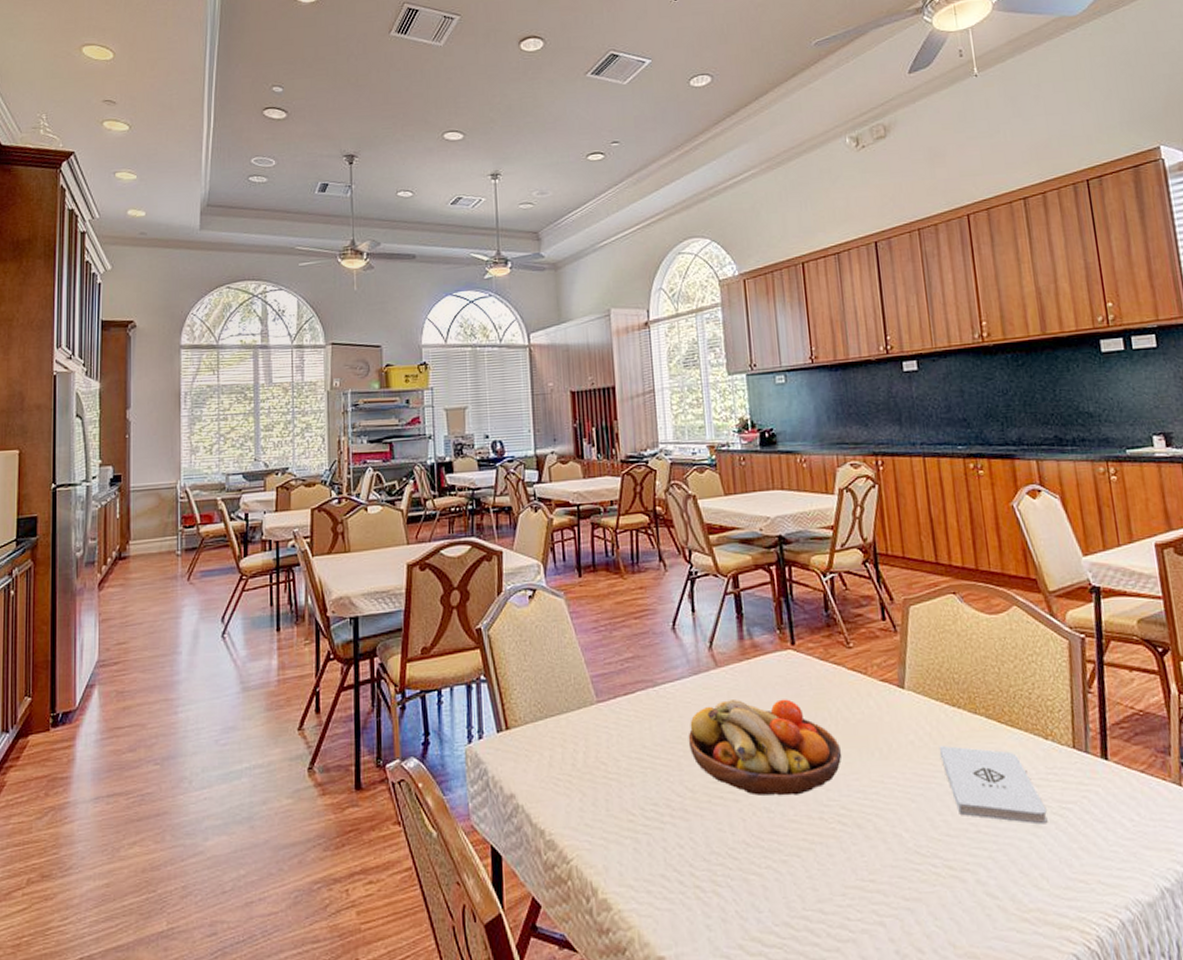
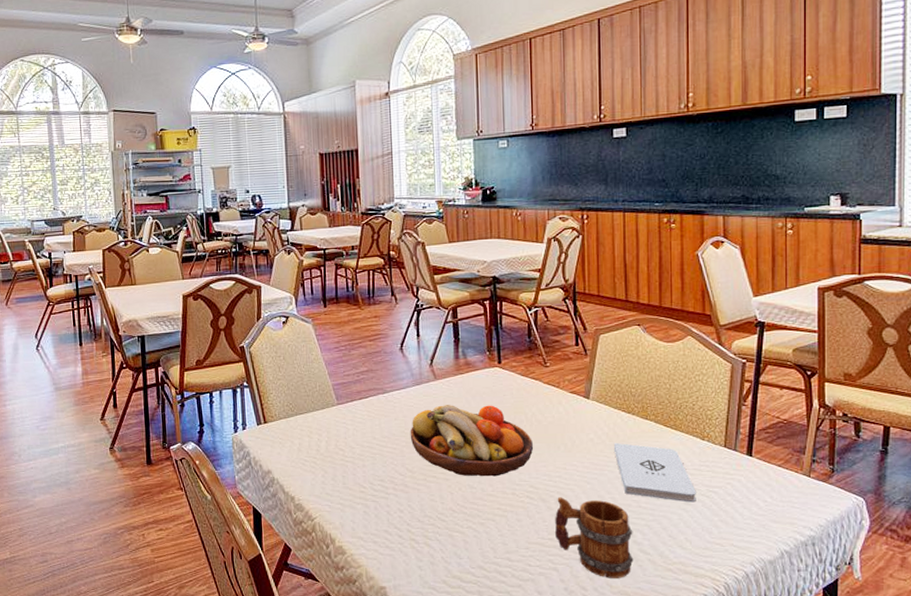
mug: none [875,821,980,935] -> present [554,497,634,578]

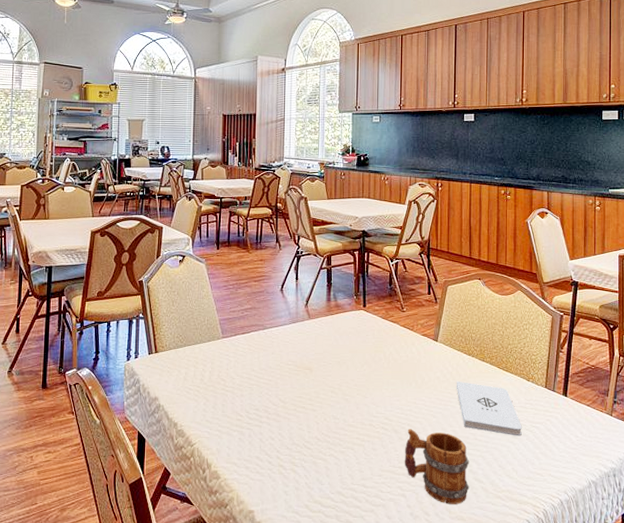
fruit bowl: present [410,405,534,477] -> none [284,342,390,409]

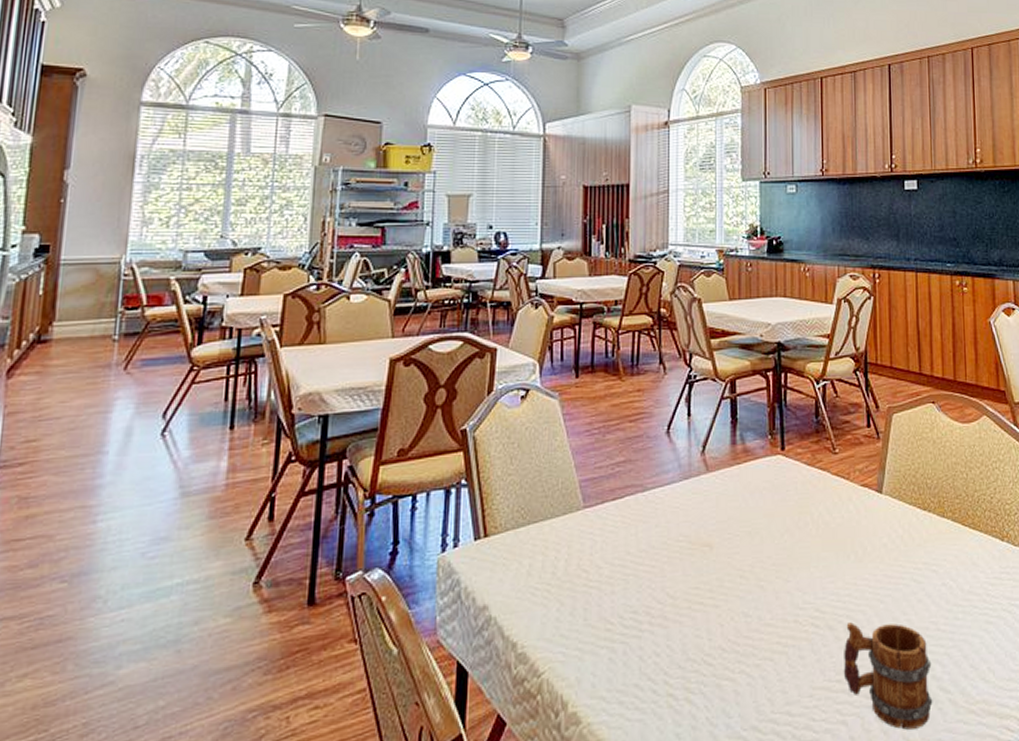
notepad: present [456,382,522,436] -> none [908,548,998,621]

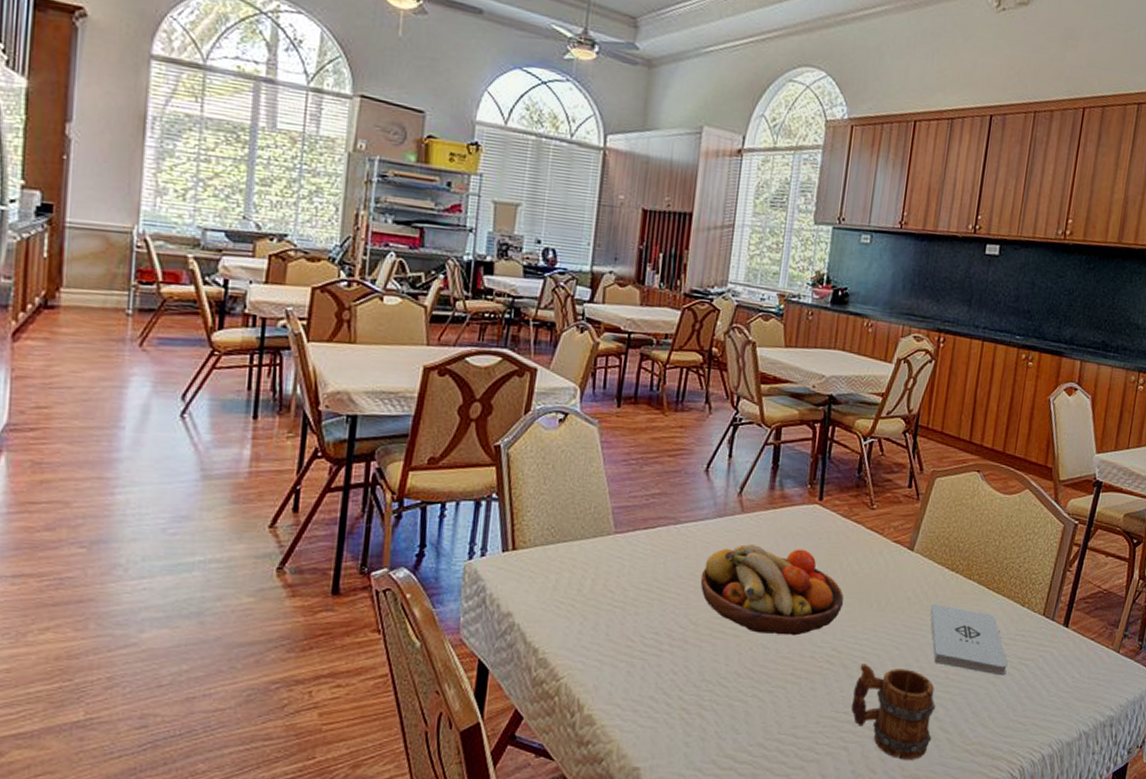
fruit bowl: none [673,503,820,601] -> present [700,544,844,636]
notepad: none [908,548,998,621] -> present [930,604,1008,676]

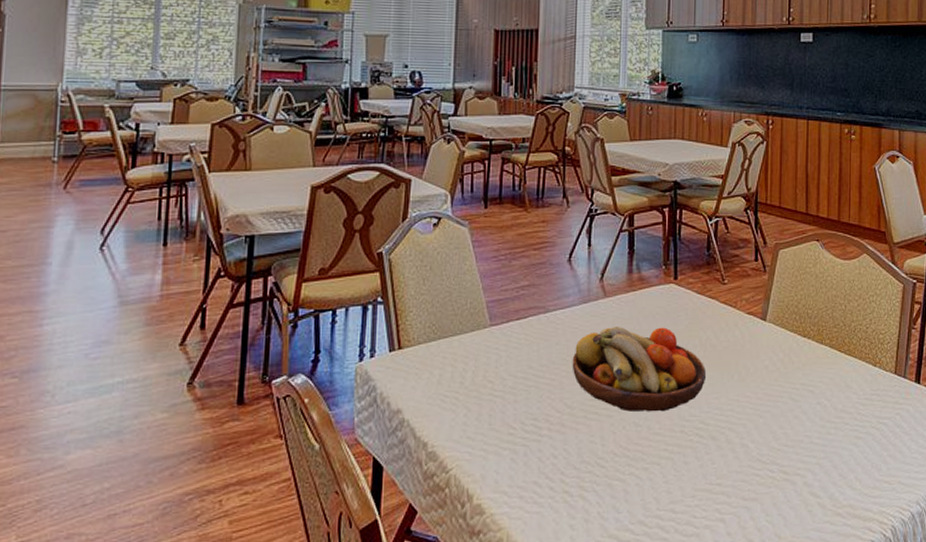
mug: present [851,663,936,760] -> none [723,434,804,528]
notepad: present [930,604,1008,676] -> none [788,370,867,437]

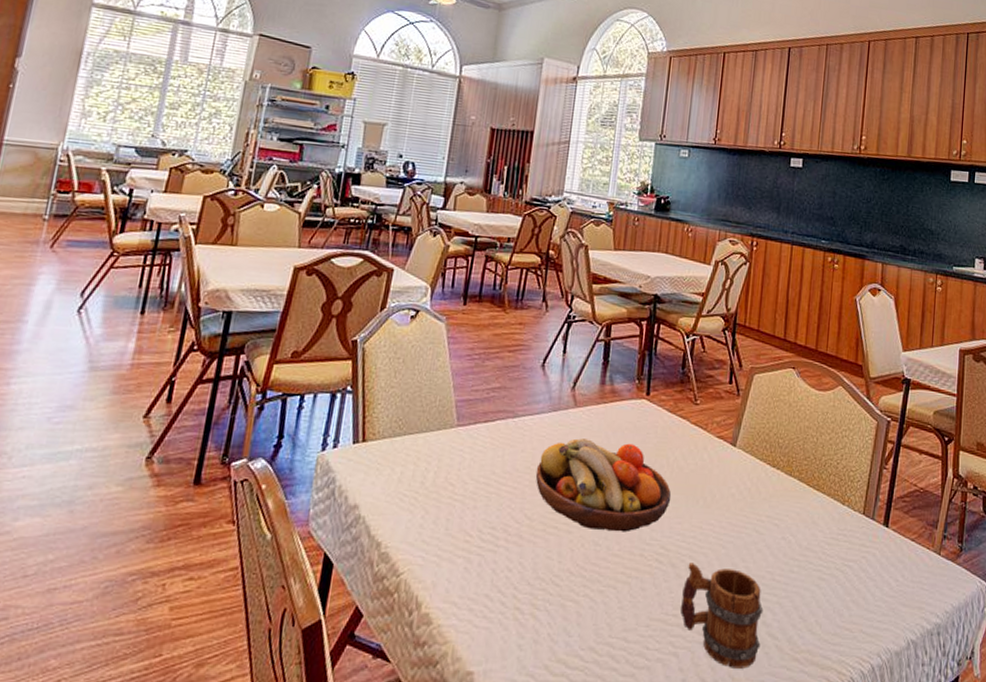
mug: none [723,434,804,528] -> present [680,563,764,669]

